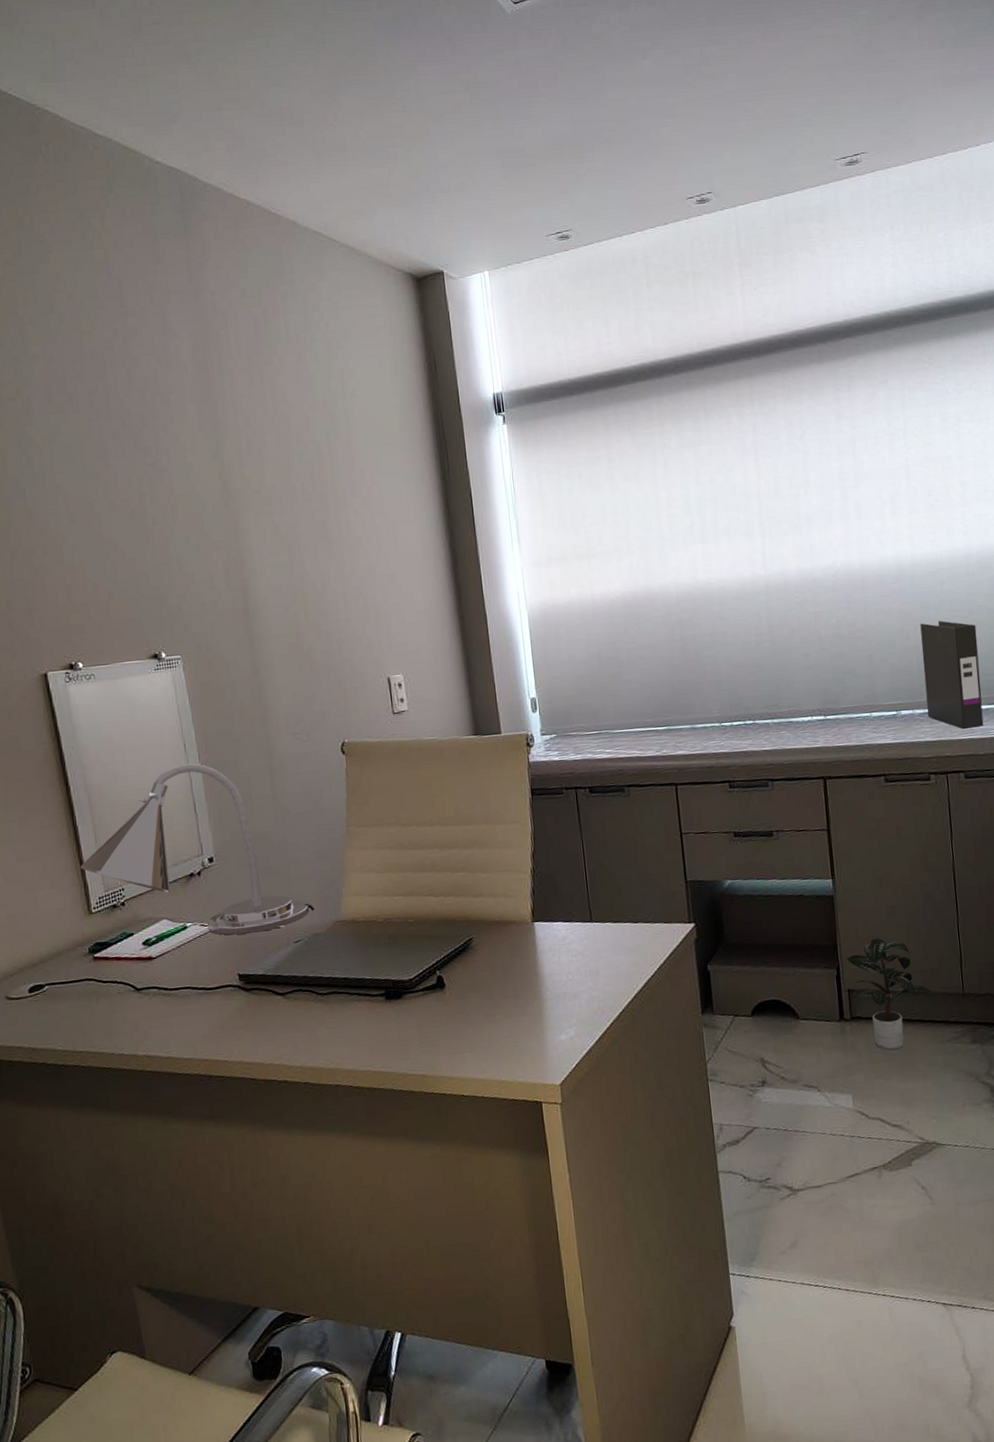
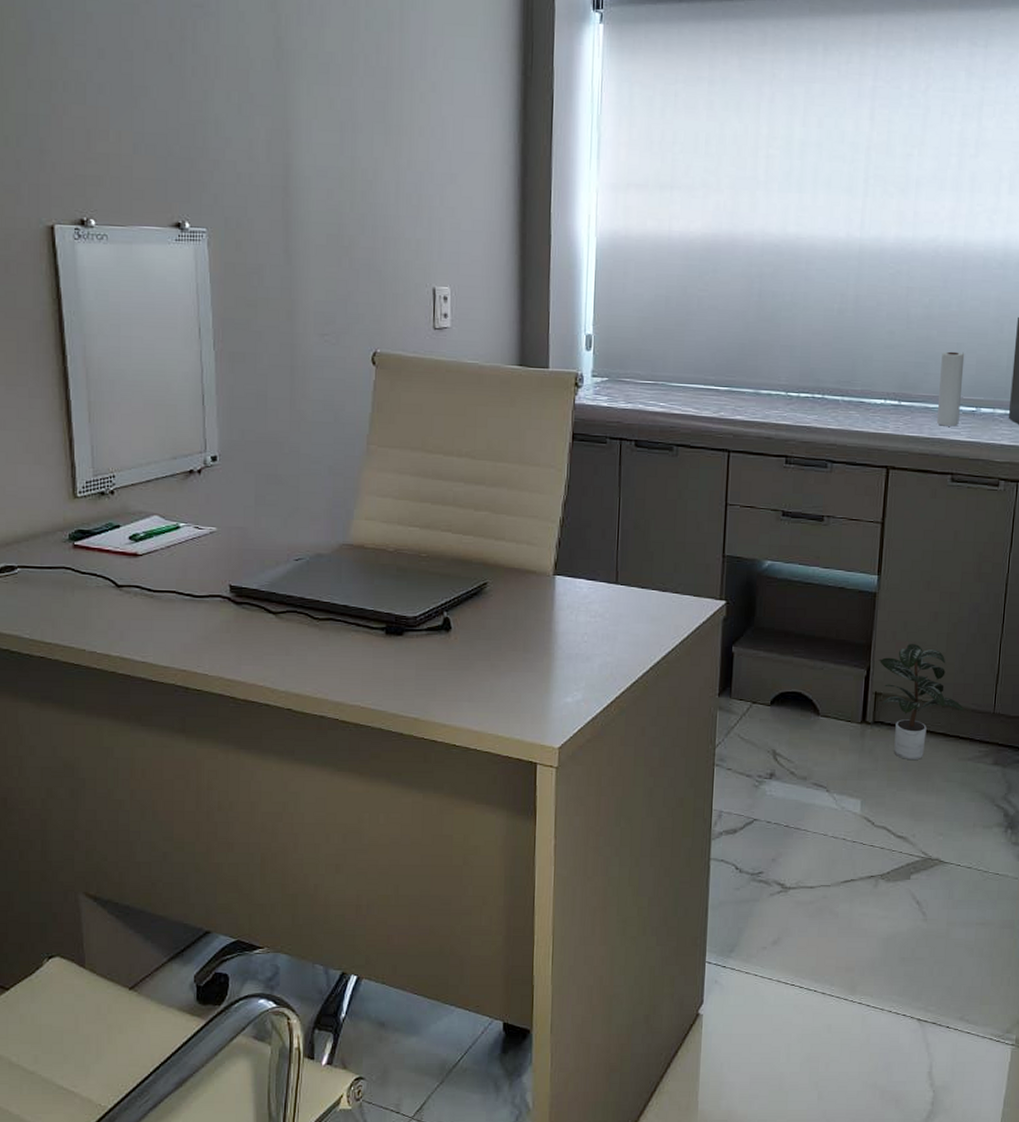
table lamp: present [80,763,314,935] -> none [69,350,321,544]
paper towel roll: none [856,662,883,733] -> present [936,351,965,427]

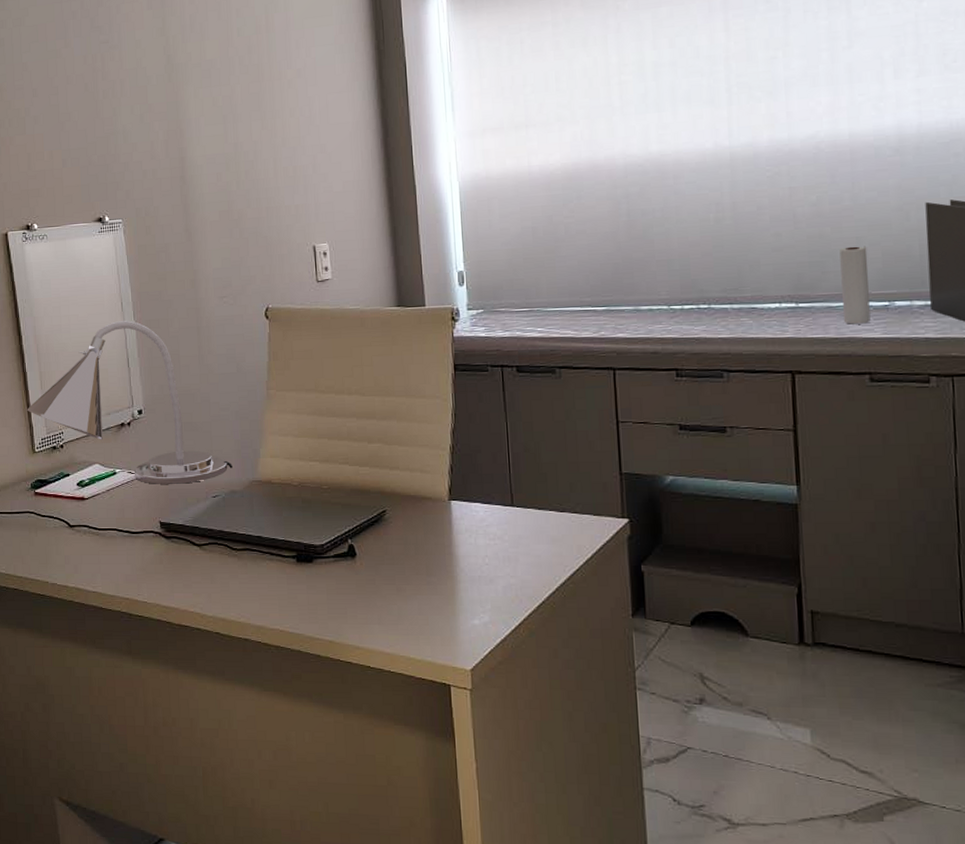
table lamp: none [69,350,321,544] -> present [27,320,233,484]
potted plant: present [878,644,965,761] -> none [810,558,925,686]

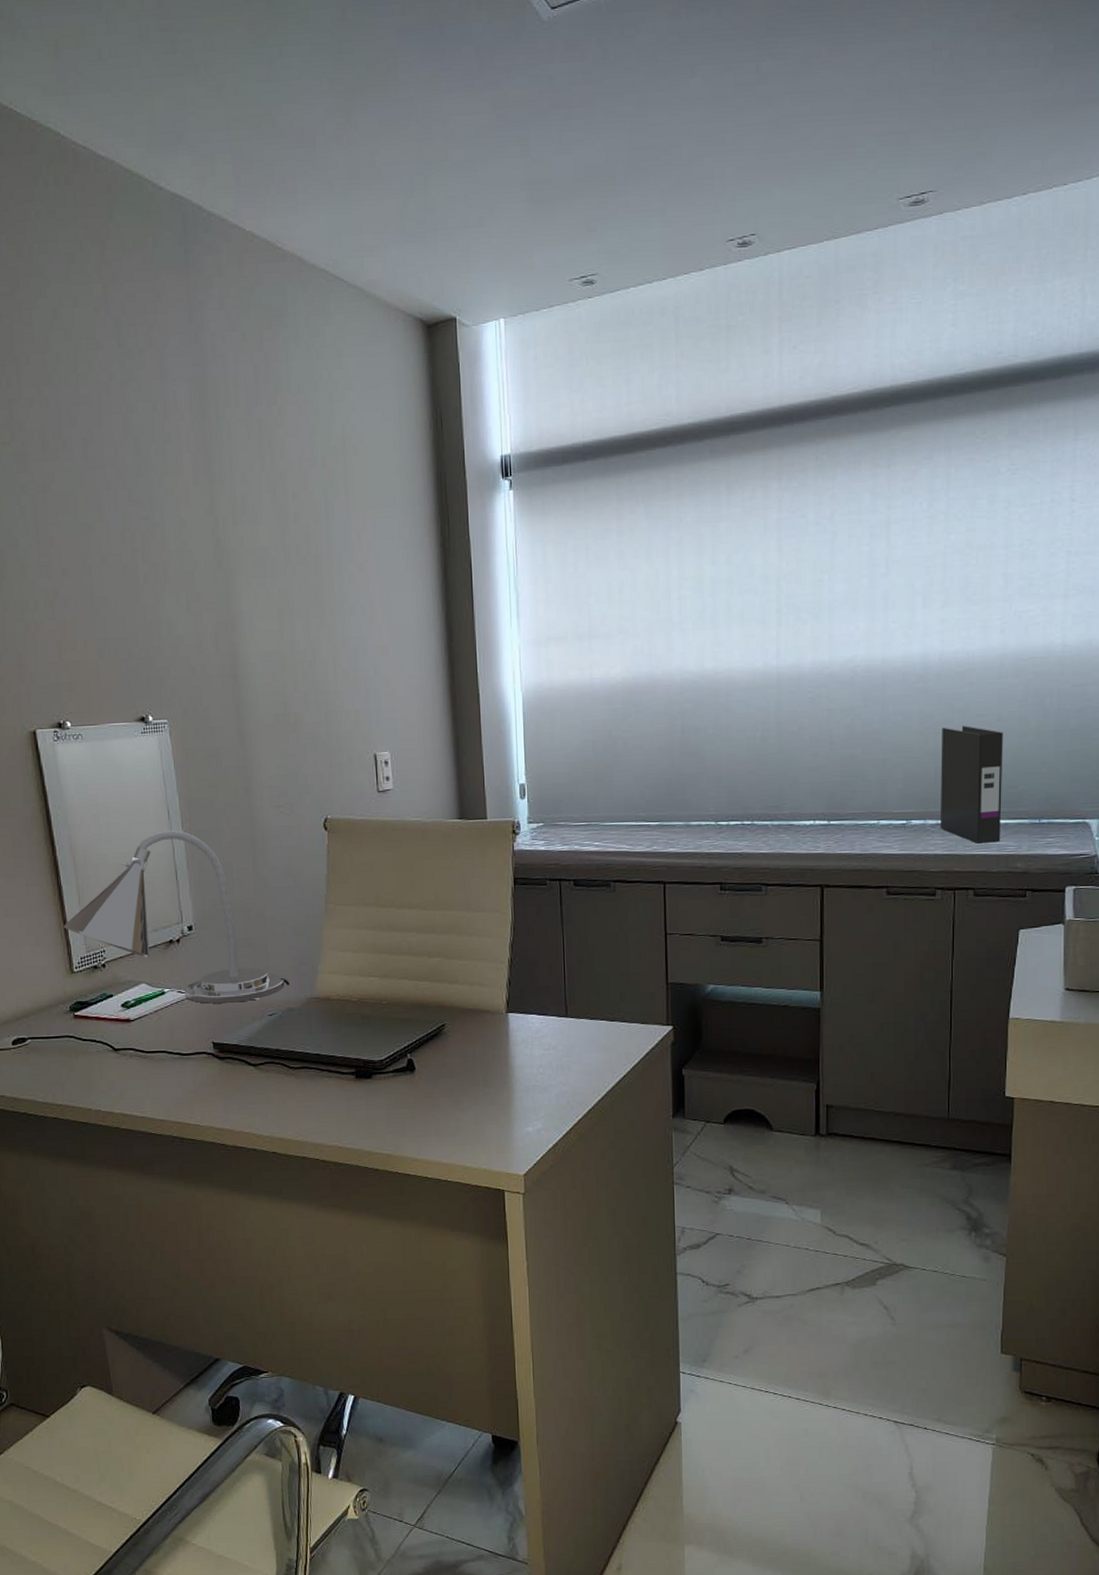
paper towel roll: present [839,246,871,324] -> none [867,767,891,841]

